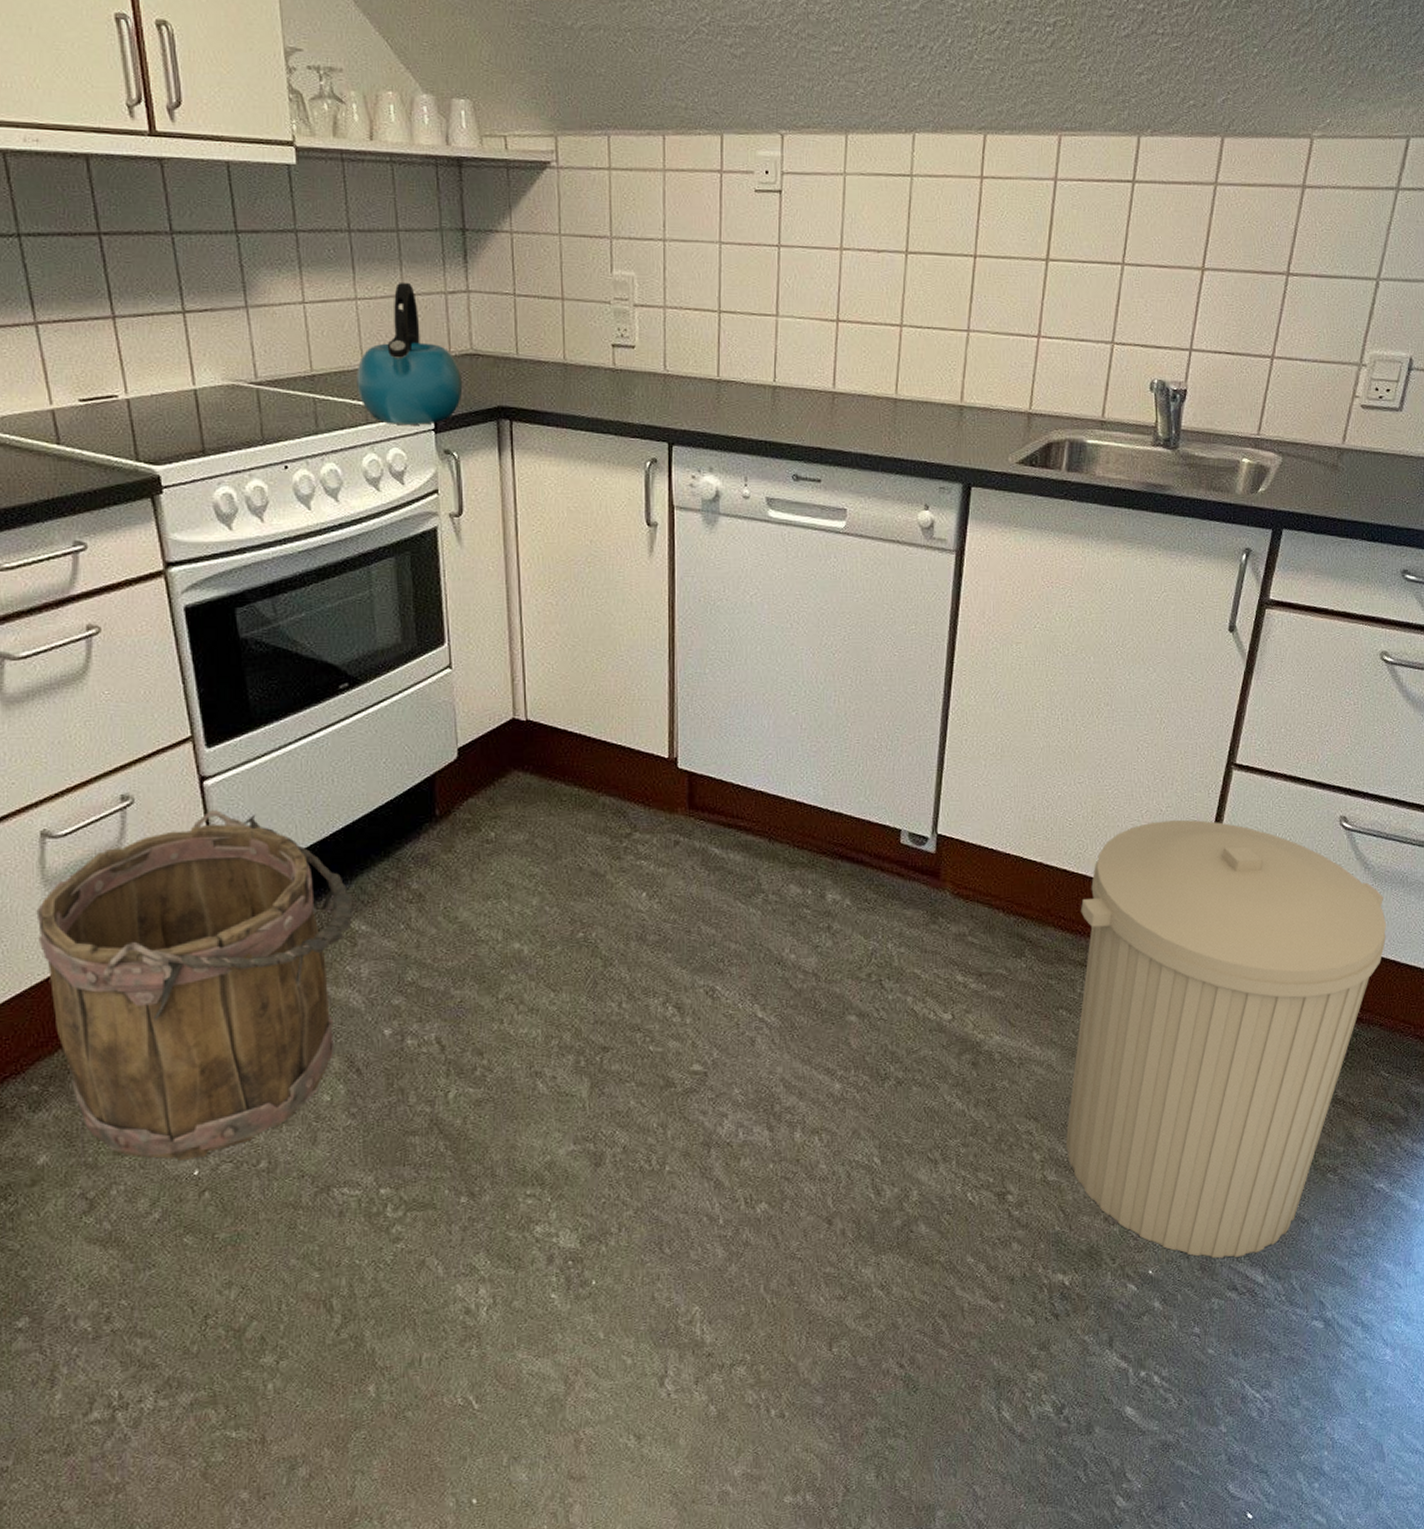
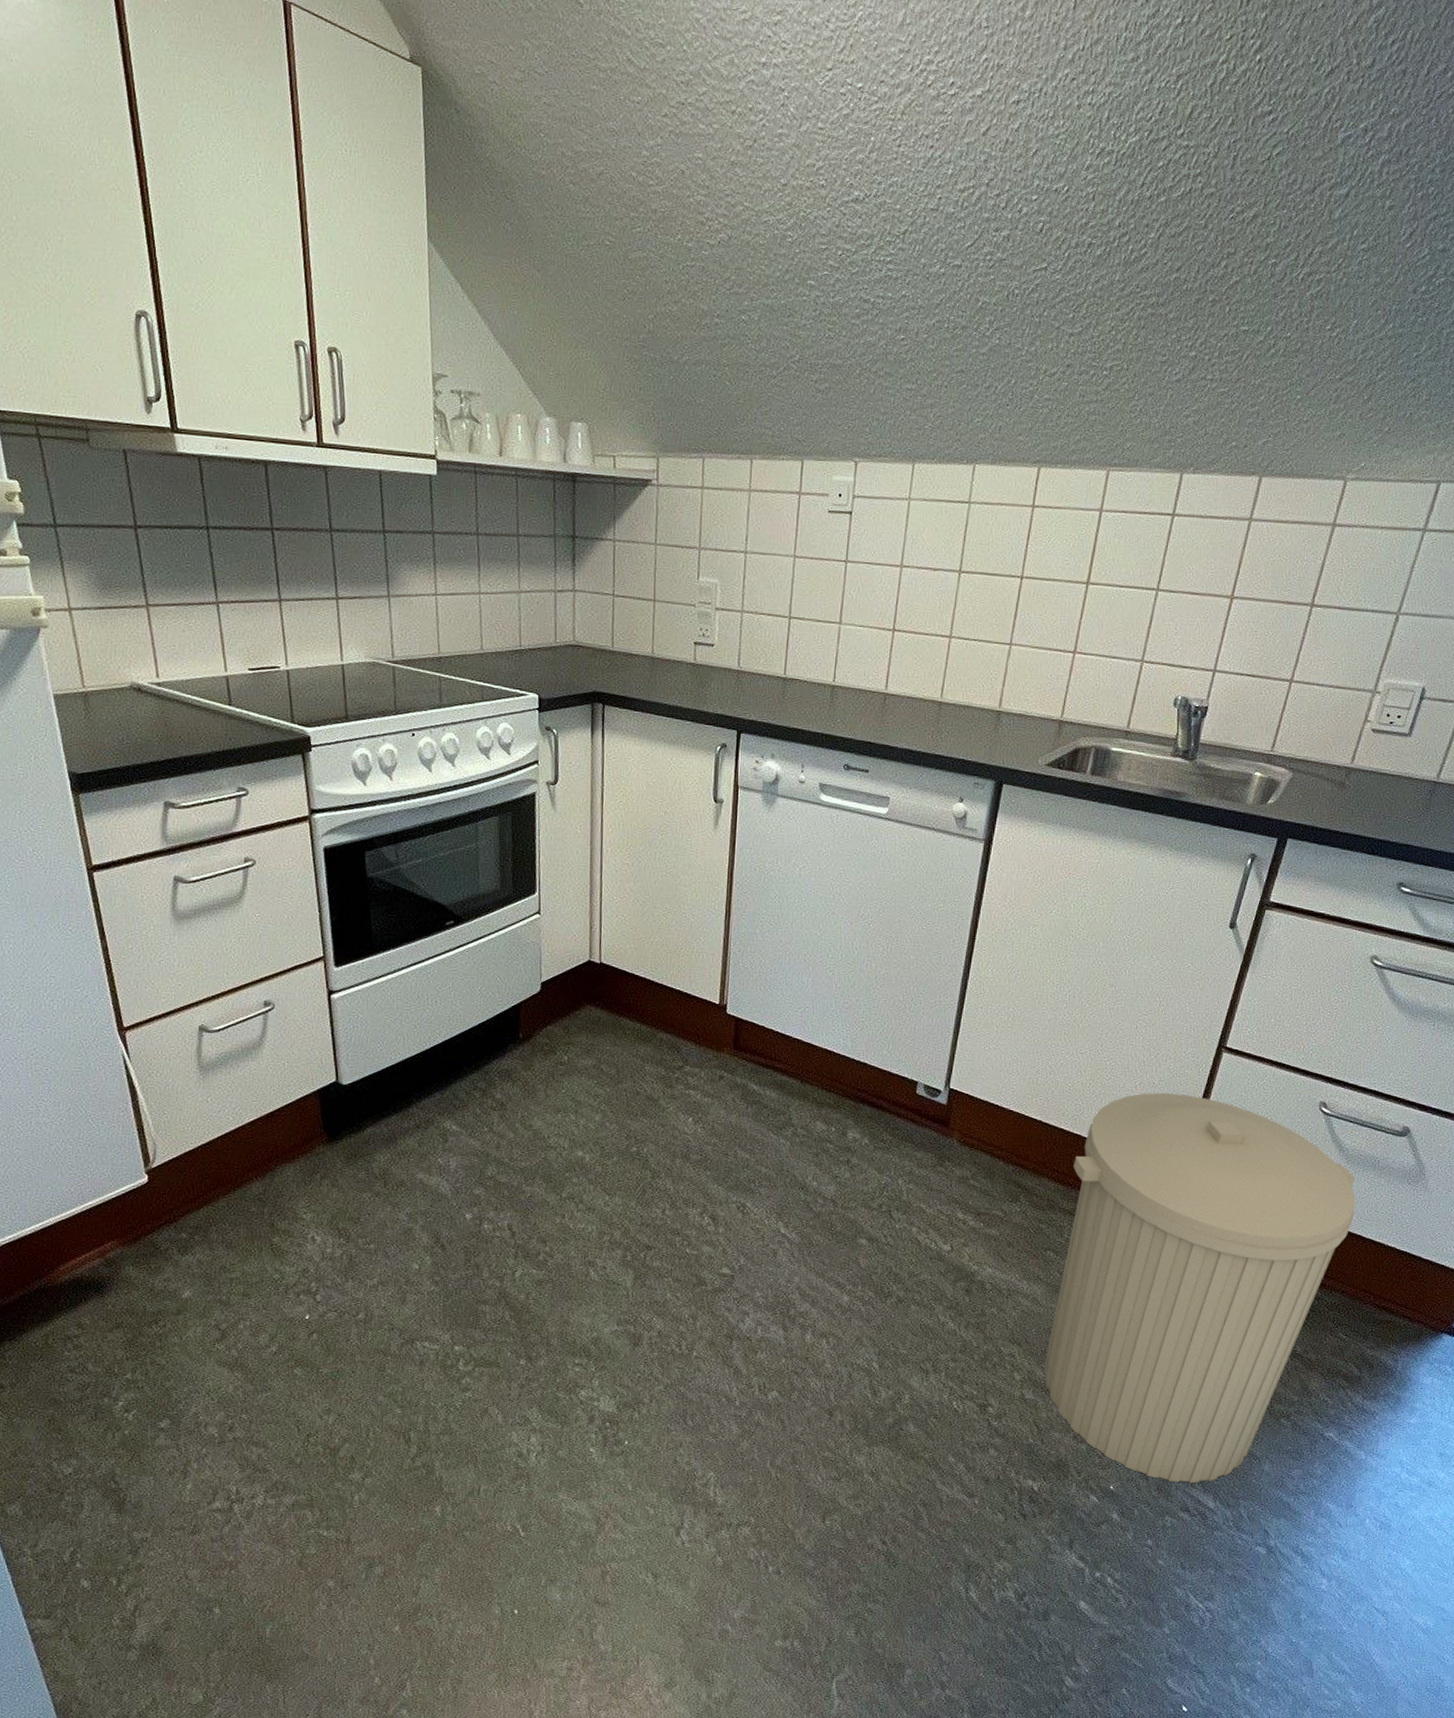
bucket: present [36,810,355,1161] -> none [192,1019,448,1306]
kettle: present [356,283,463,425] -> none [476,581,565,704]

